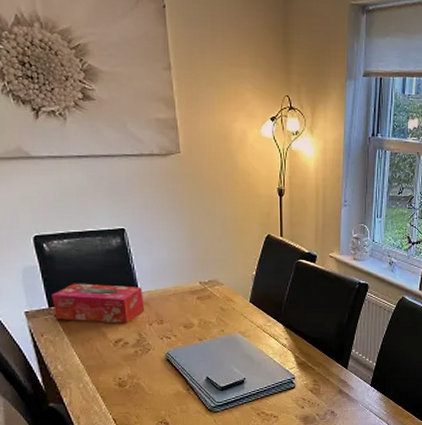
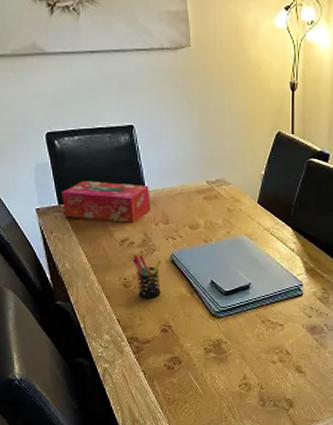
pen holder: none [127,355,157,397] -> present [132,255,161,299]

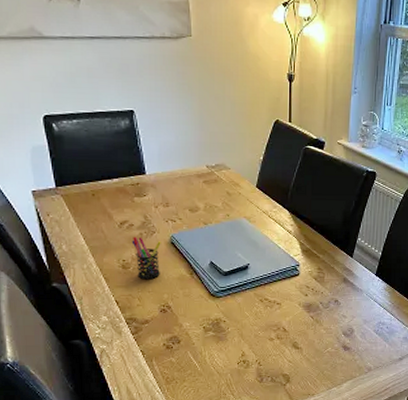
tissue box: present [61,180,151,222] -> none [59,163,151,205]

